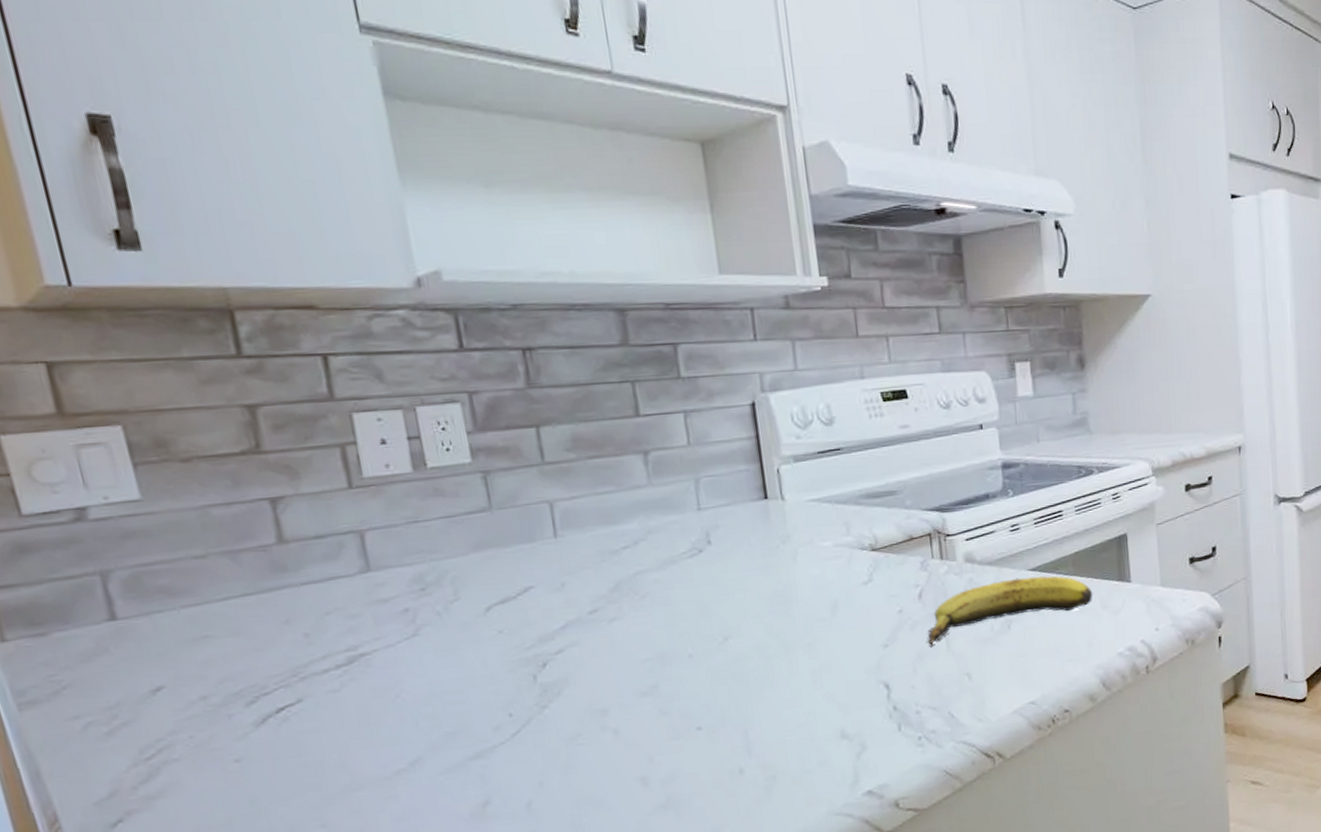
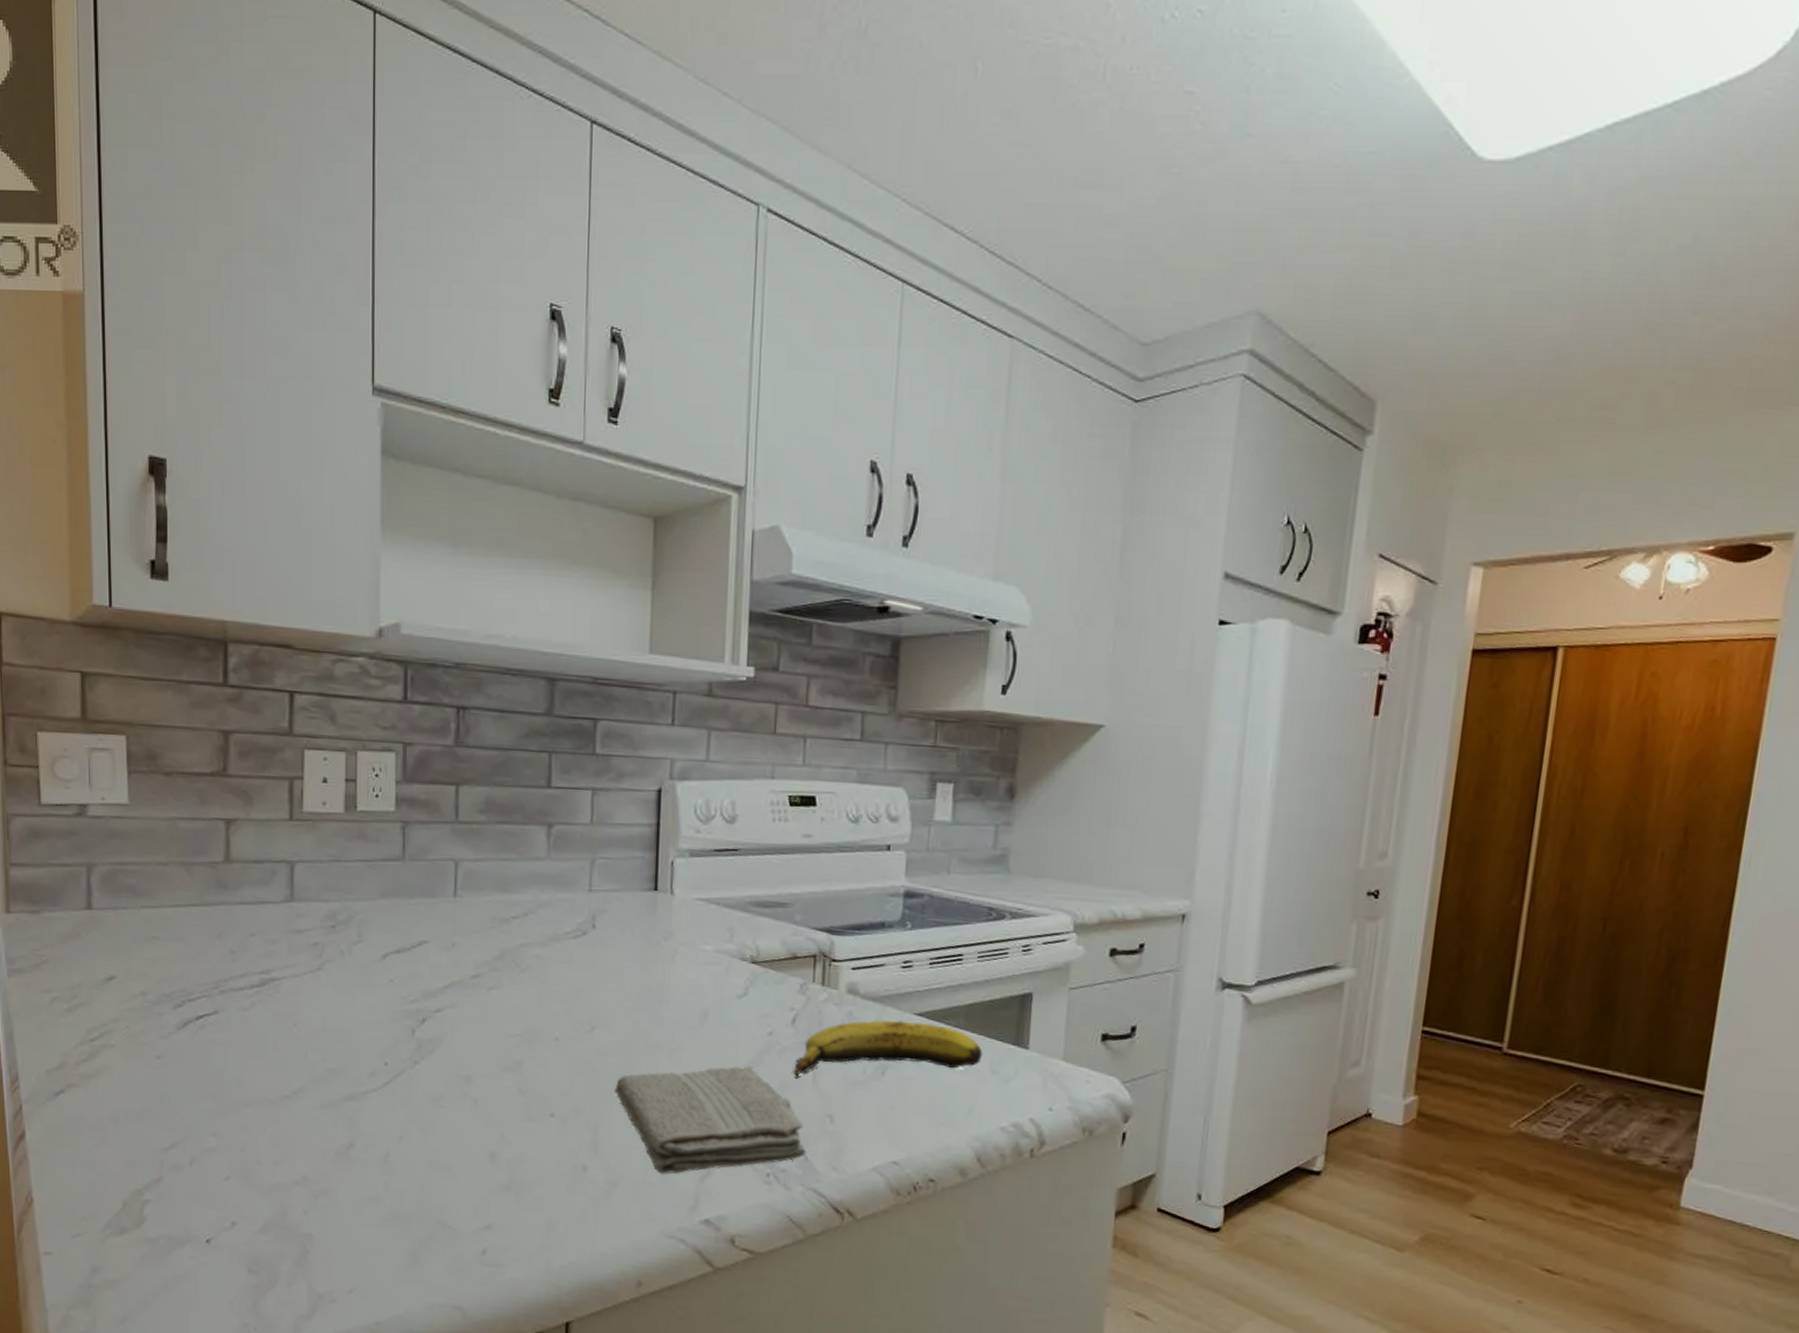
washcloth: none [758,645,952,760] -> present [614,1066,807,1174]

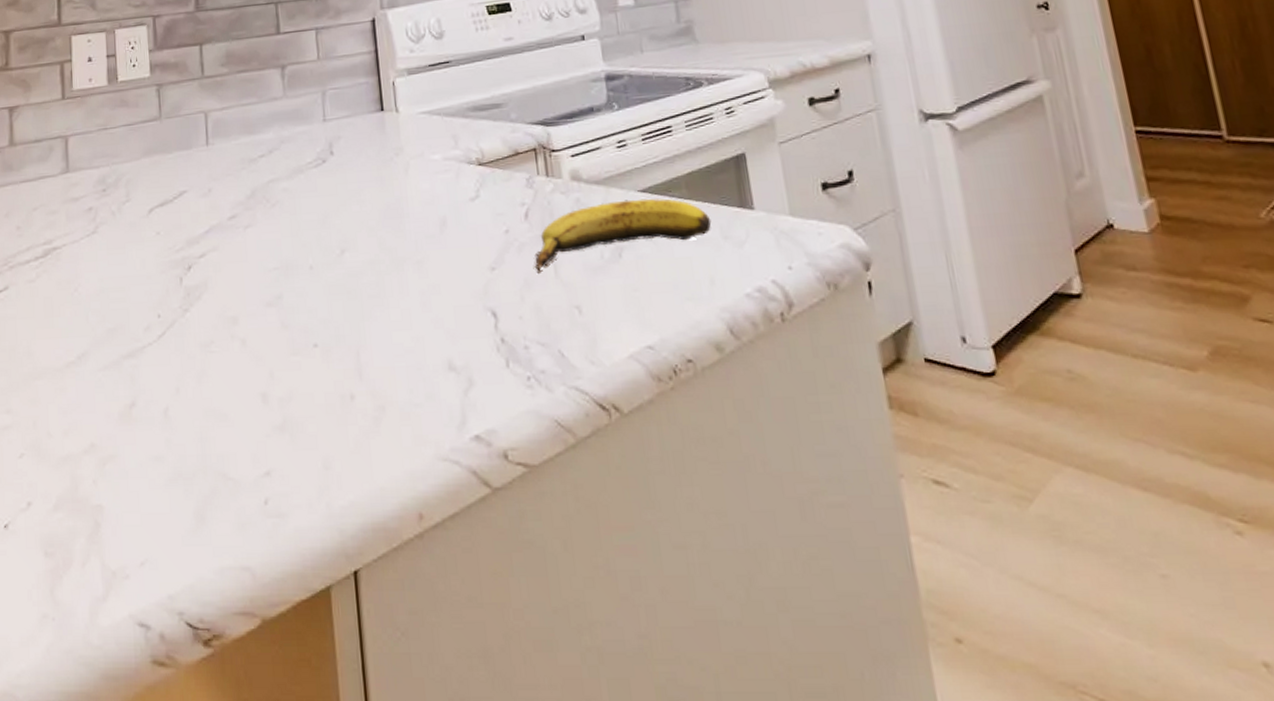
washcloth: present [614,1066,807,1174] -> none [370,268,562,392]

